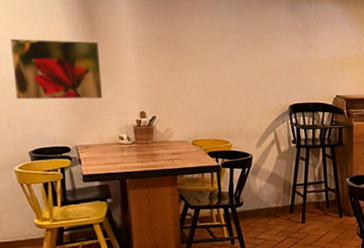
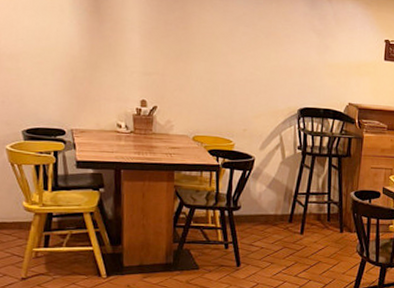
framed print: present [10,38,103,100] -> none [10,8,104,82]

